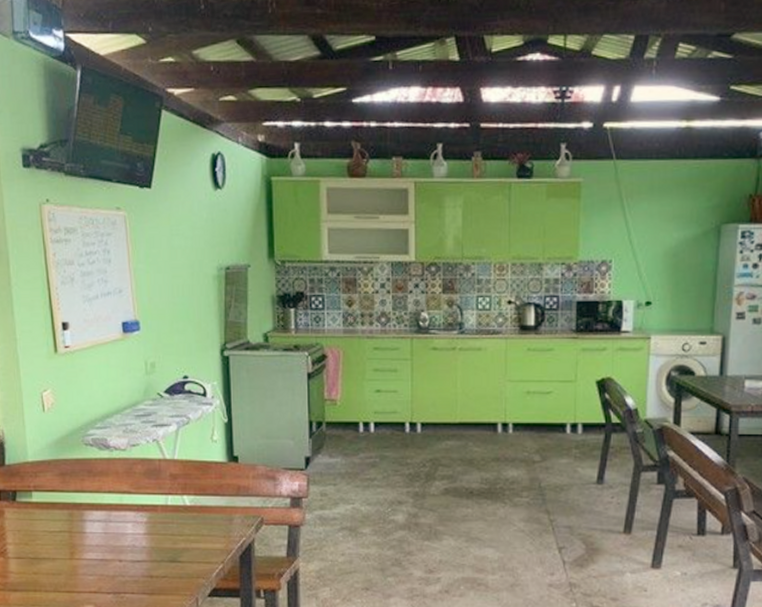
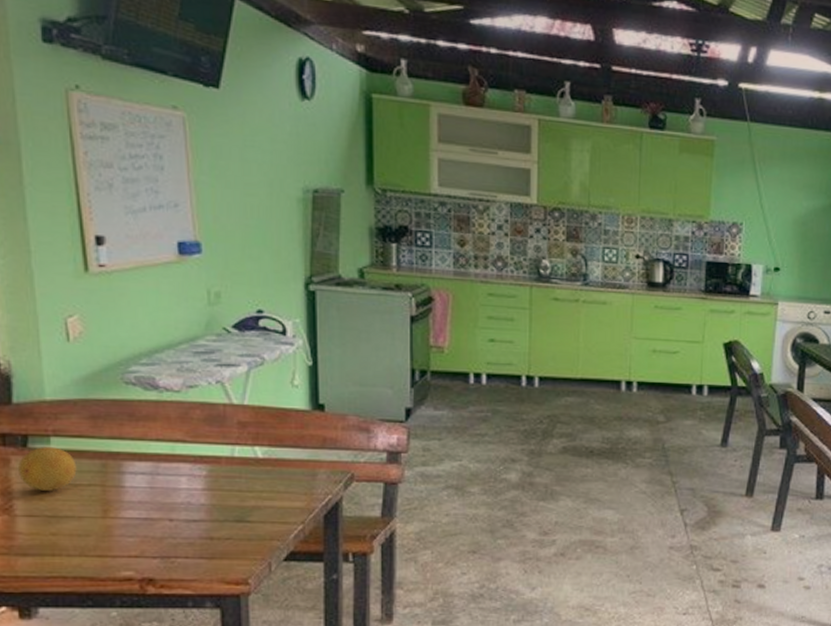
fruit: none [9,499,51,537] -> present [17,446,77,491]

